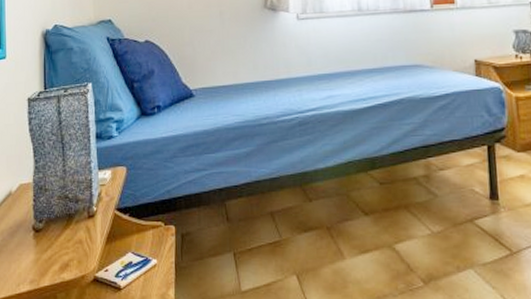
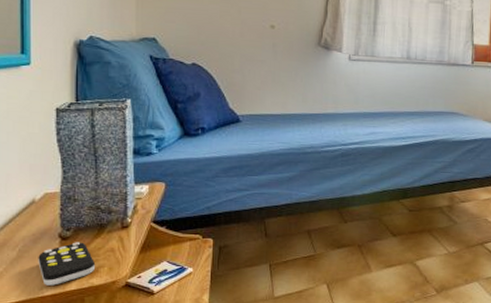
remote control: none [15,234,66,281] -> present [38,242,96,286]

